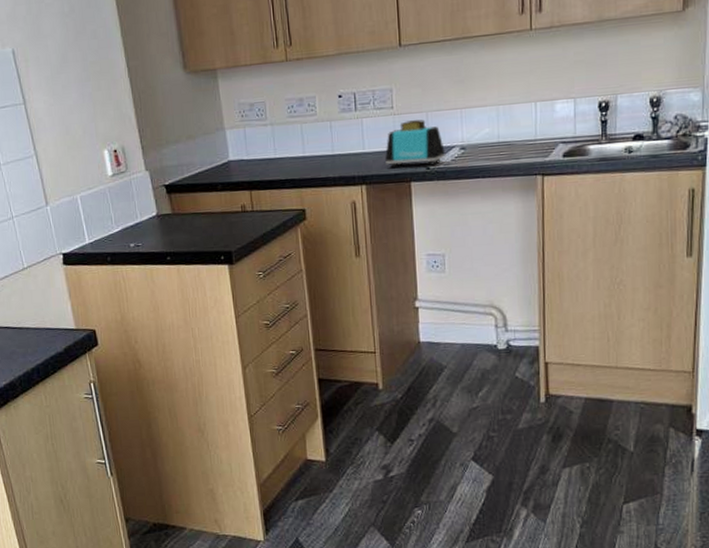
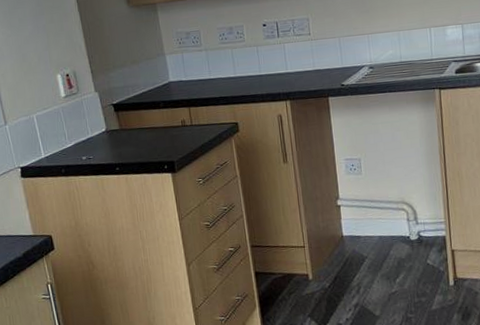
toaster: present [385,119,445,169] -> none [305,44,357,86]

